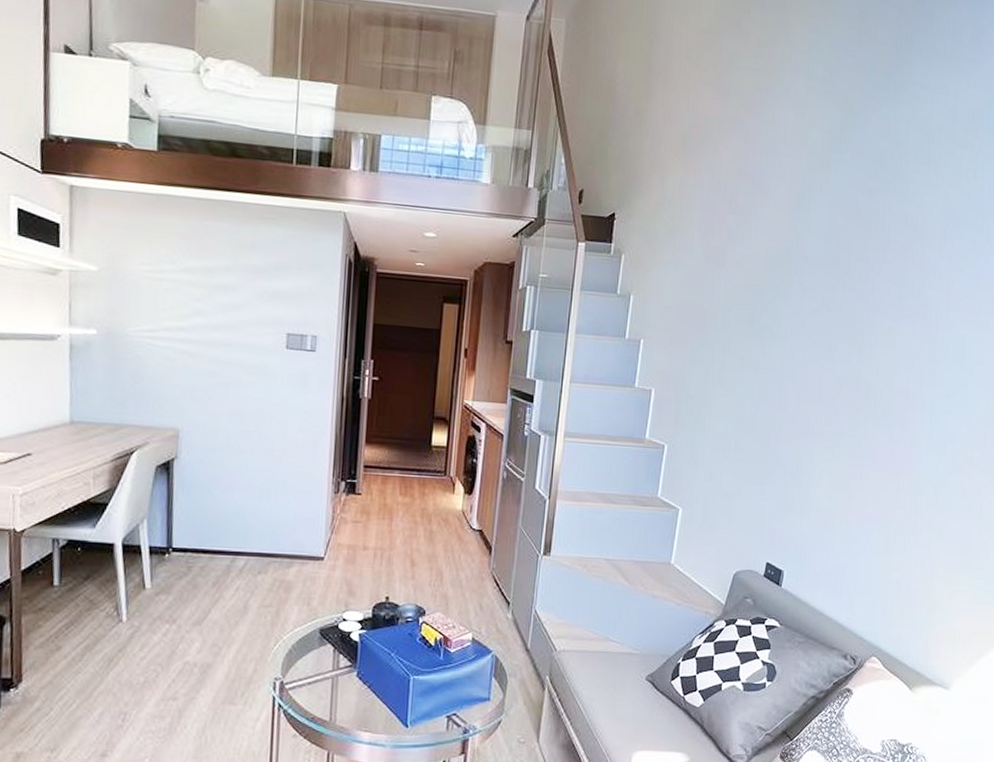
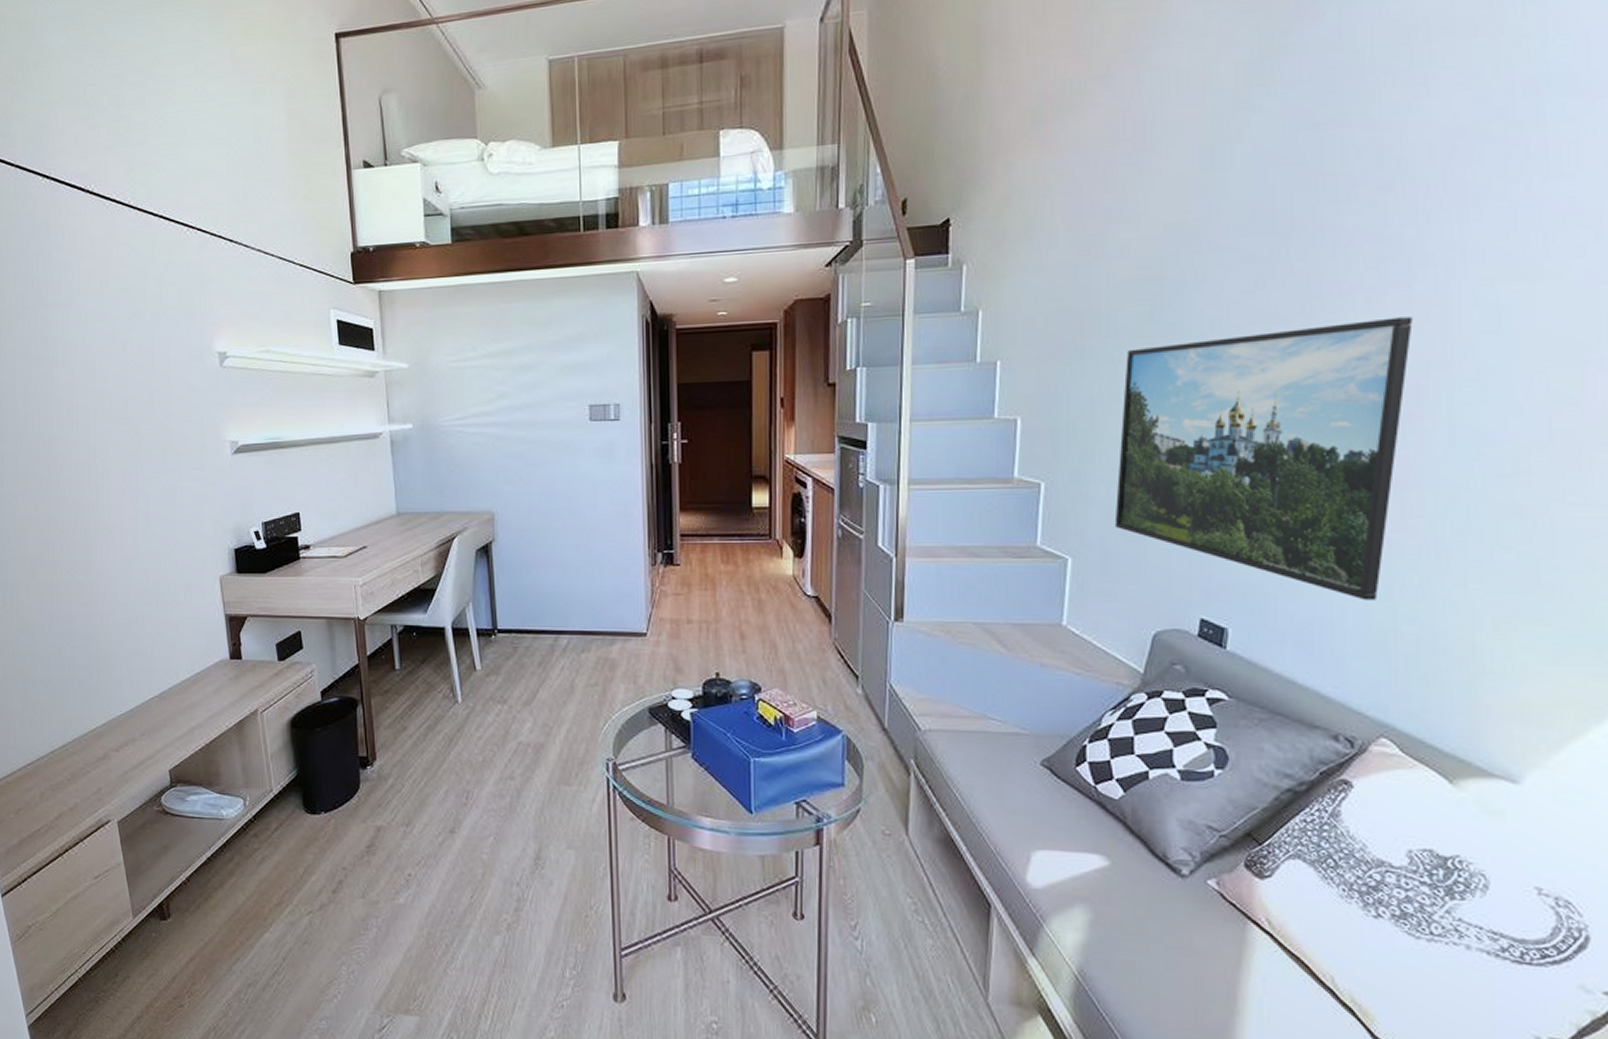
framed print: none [714,343,915,553] -> present [1114,317,1413,600]

